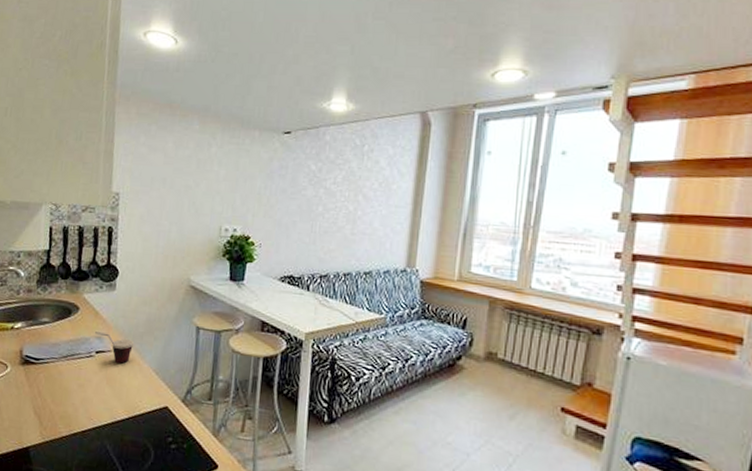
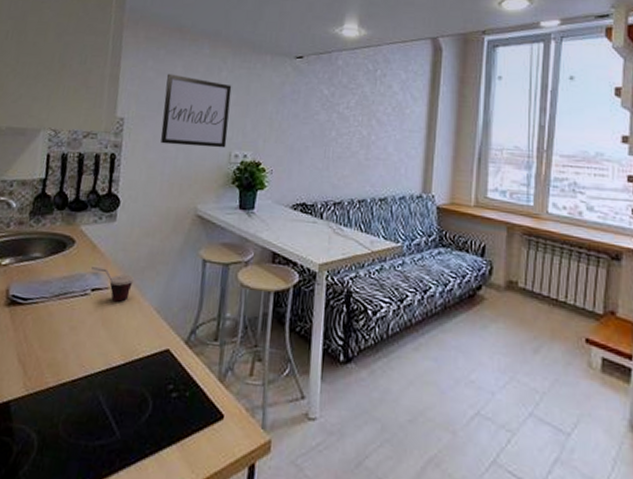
wall art: none [154,149,222,223] -> present [160,73,232,148]

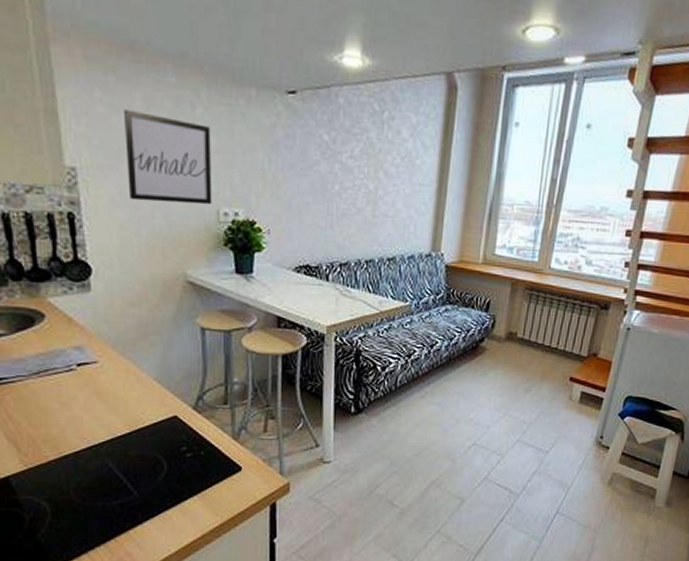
cup: present [91,267,134,302] -> none [72,341,124,375]

